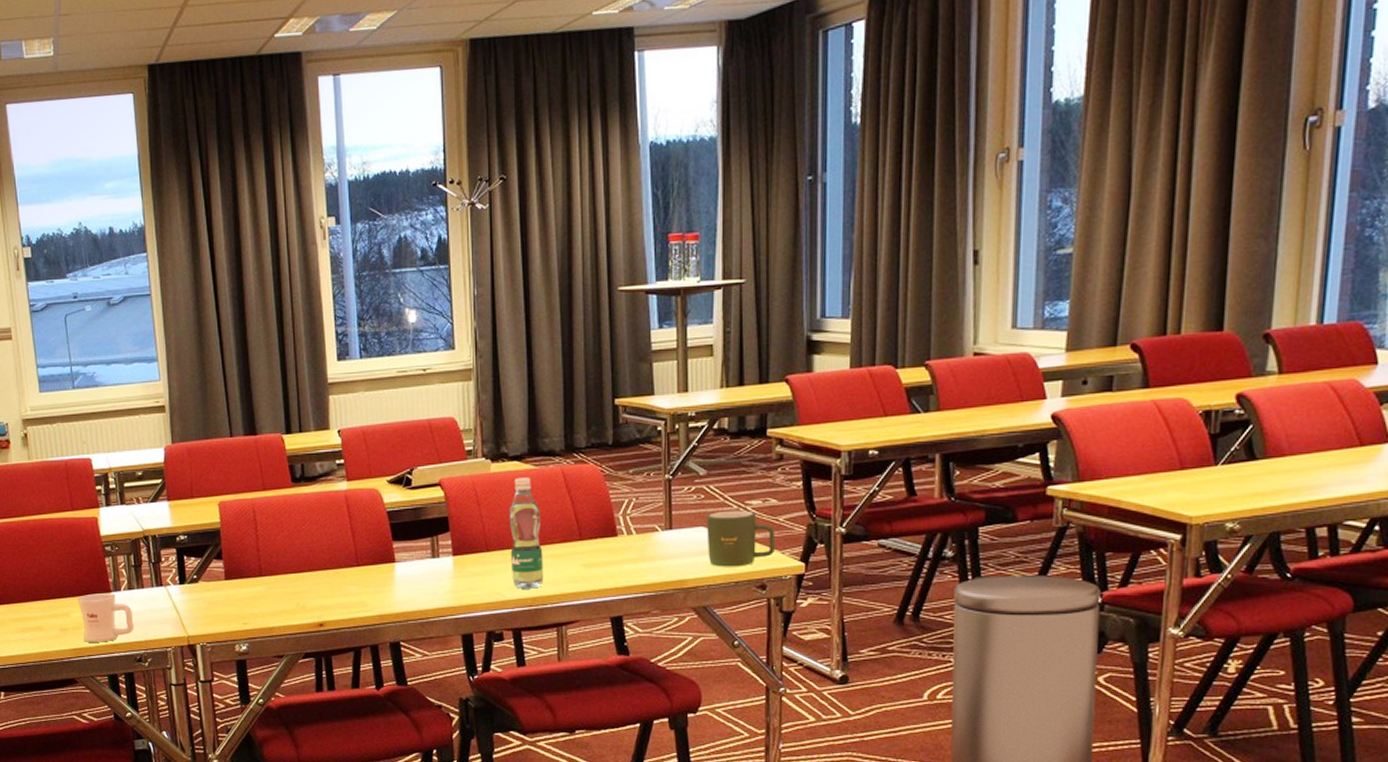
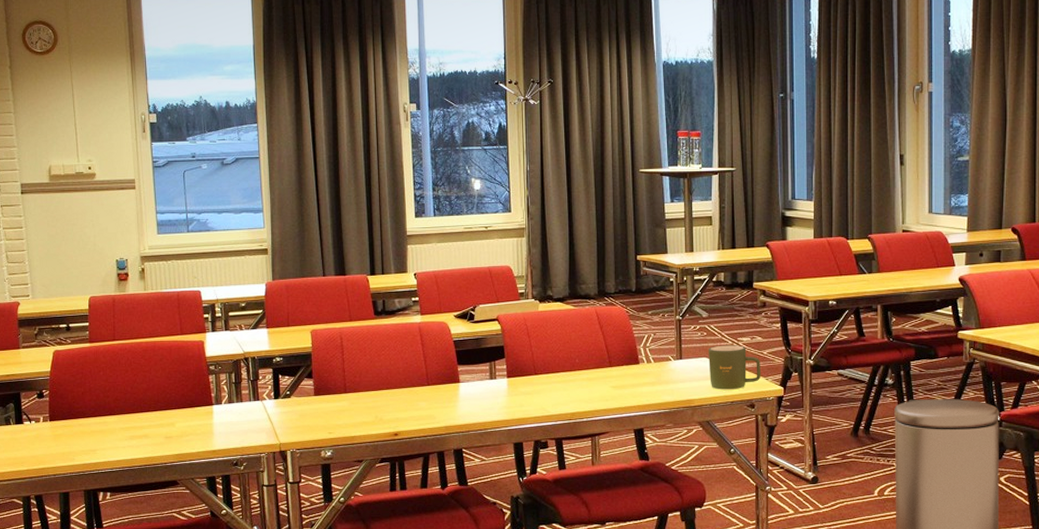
mug: present [77,593,134,642] -> none [182,406,232,449]
bottle: present [509,477,544,589] -> none [553,315,581,406]

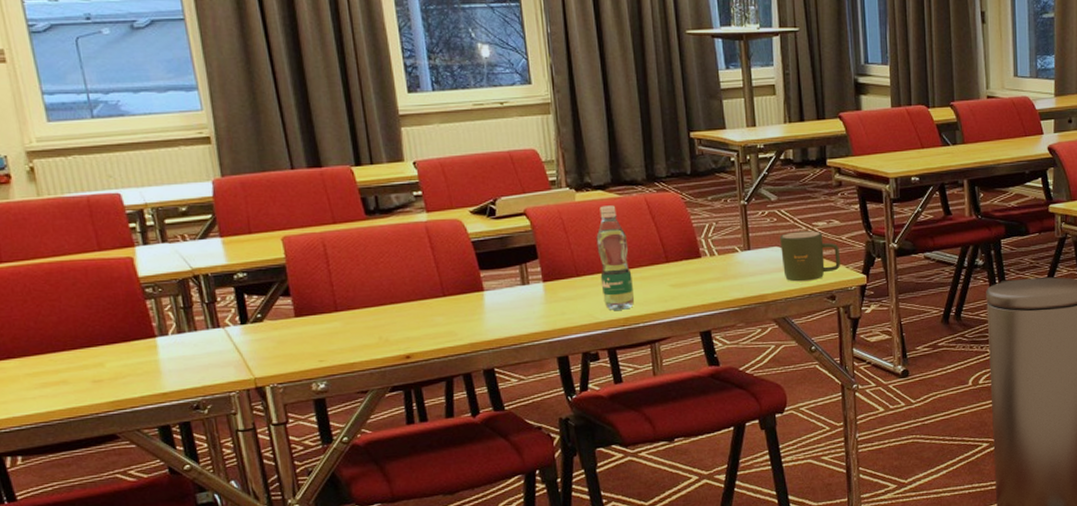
bottle: none [553,315,581,406] -> present [596,205,635,310]

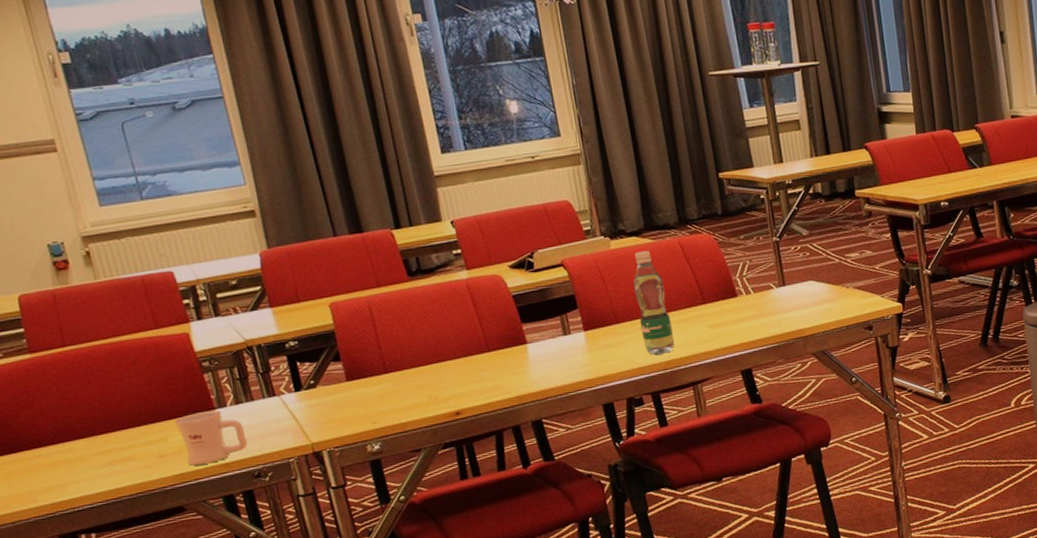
mug: none [112,338,188,393] -> present [174,410,248,466]
mug: present [780,231,841,283] -> none [814,262,876,316]

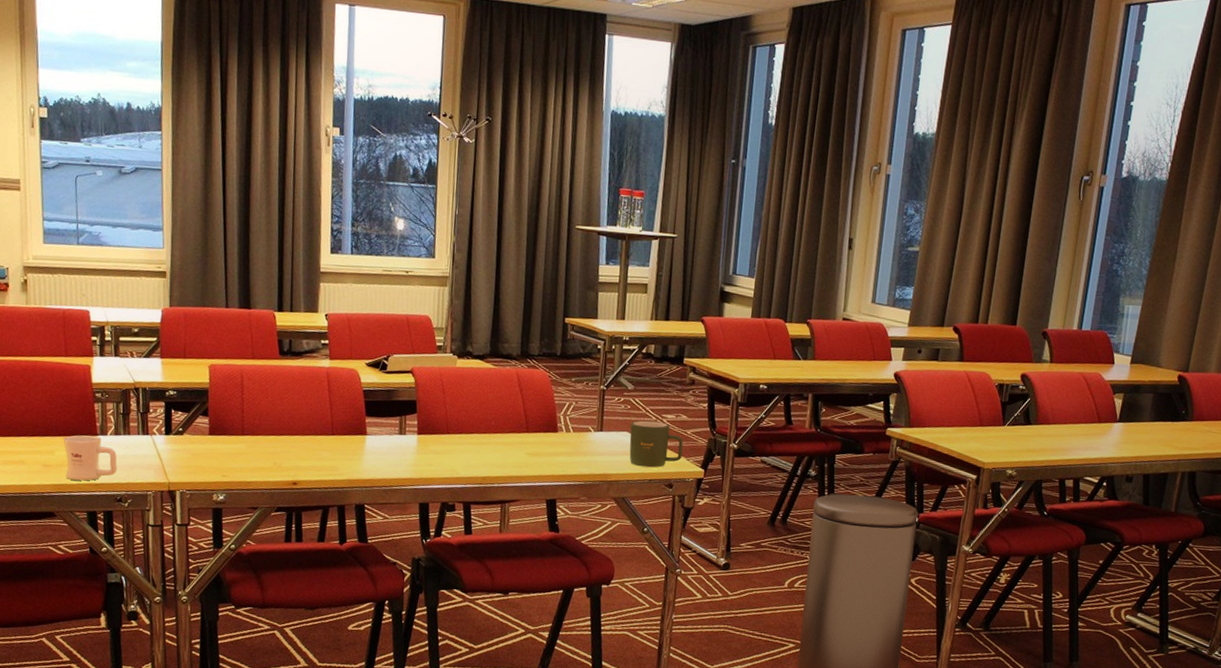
bottle: present [633,250,675,355] -> none [466,373,496,470]
mug: none [814,262,876,316] -> present [629,420,683,469]

